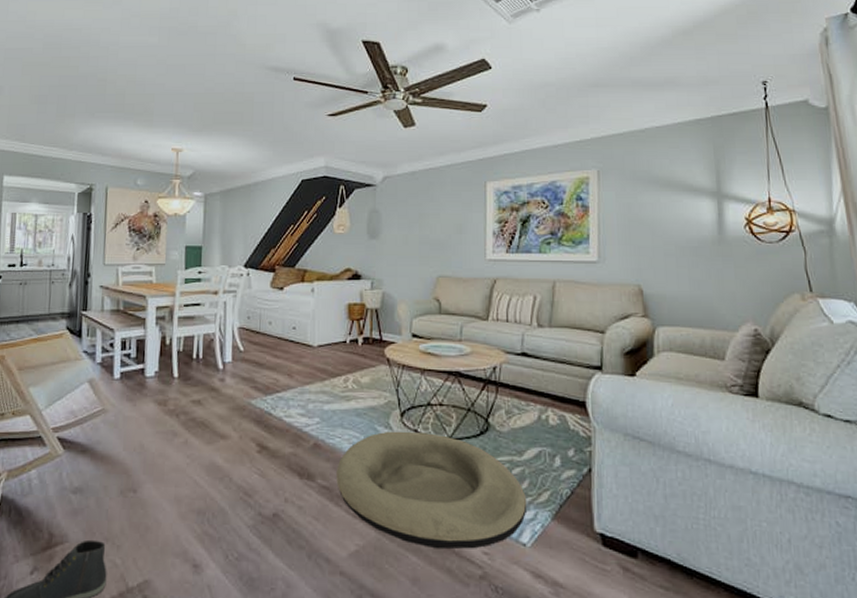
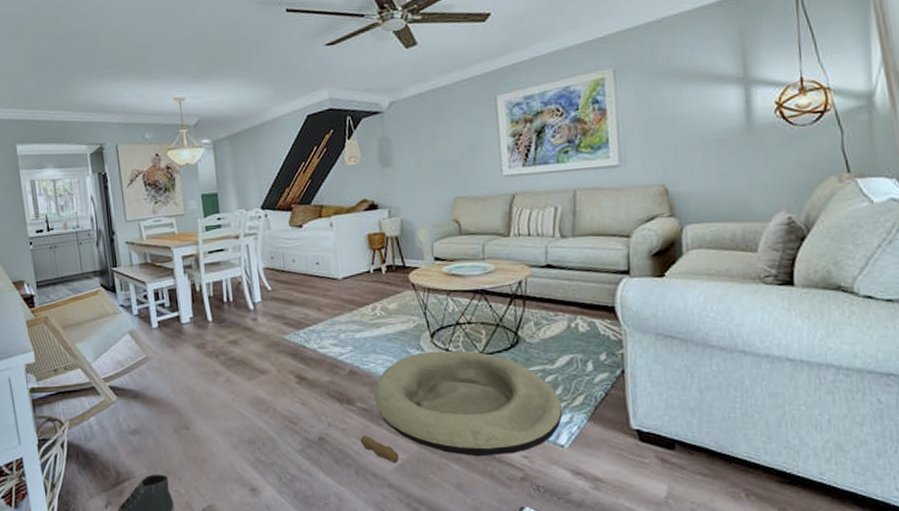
dog toy: none [316,515,356,549] -> present [360,435,399,463]

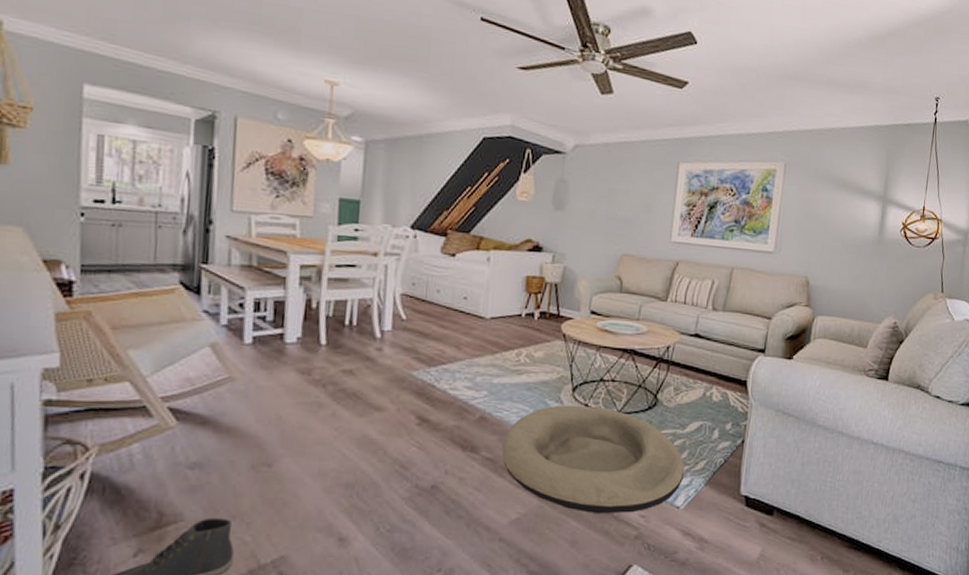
dog toy: present [360,435,399,463] -> none [477,485,517,517]

